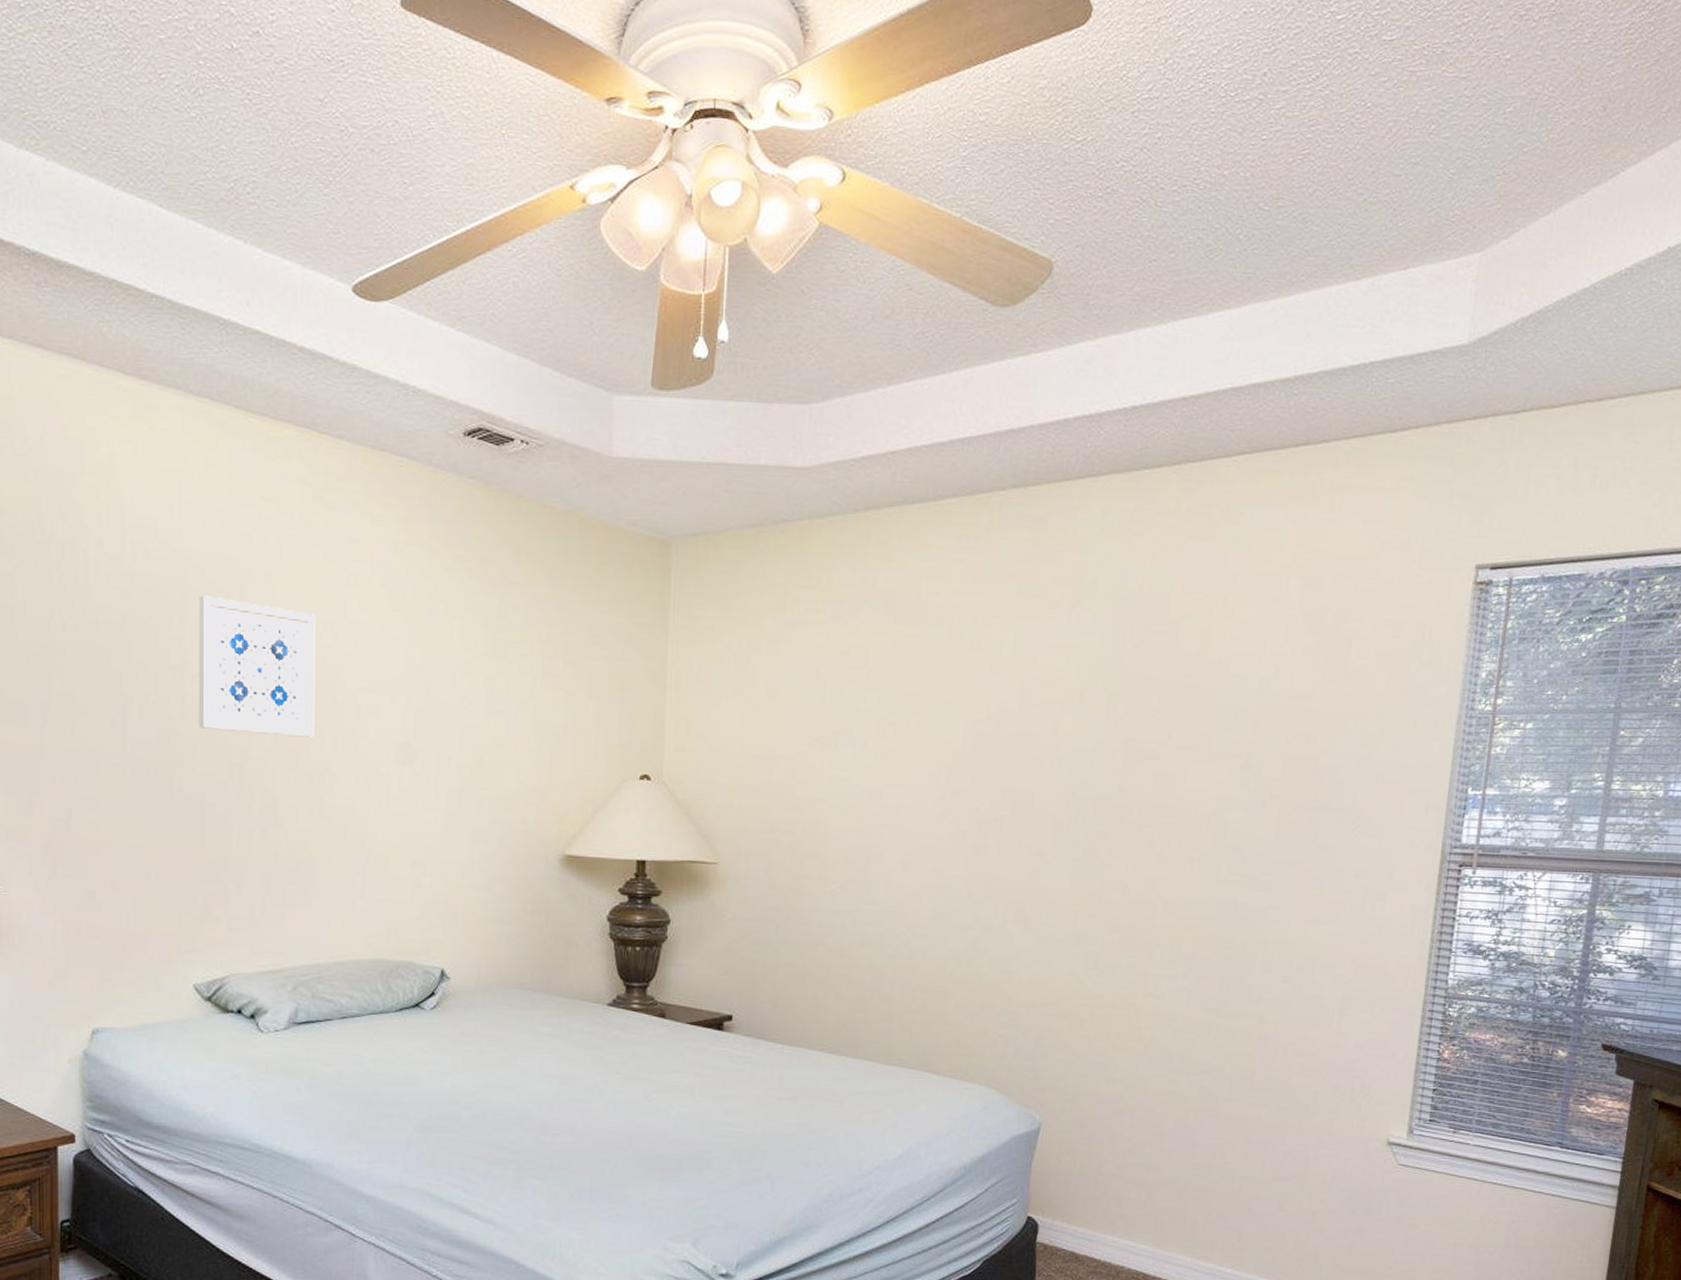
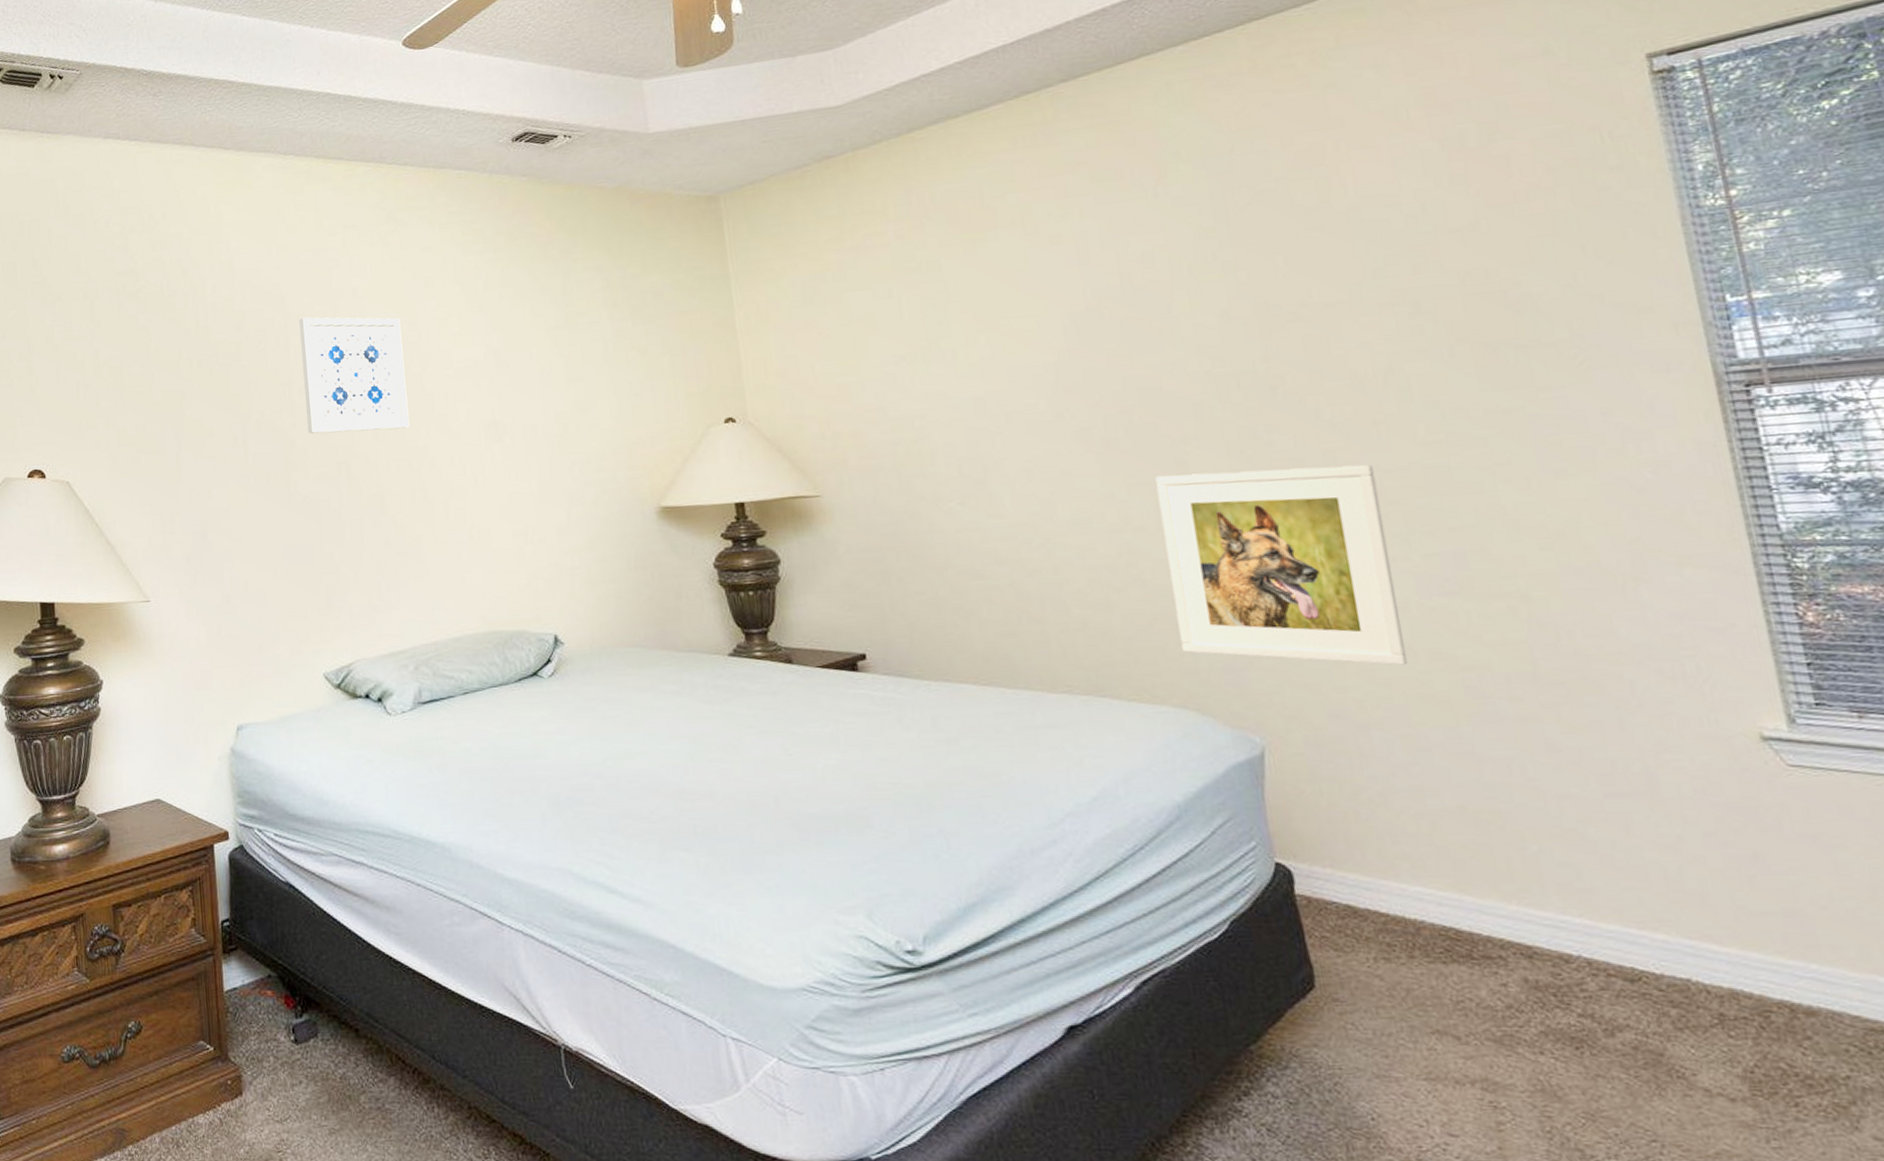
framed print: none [997,882,1181,1065] -> present [1155,464,1408,666]

